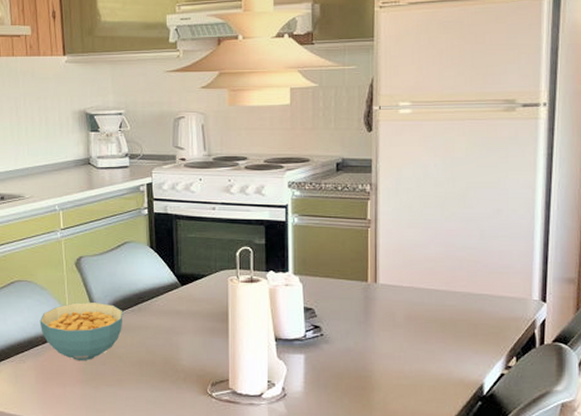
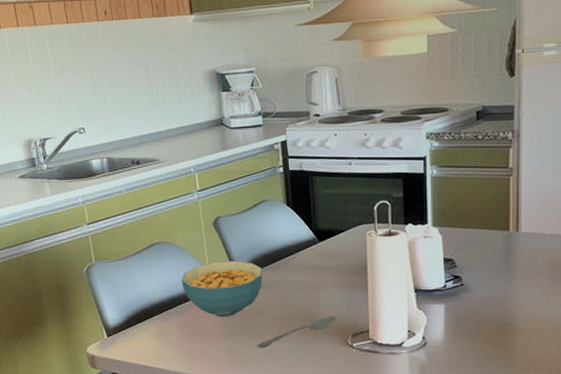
spoon: none [114,363,196,394] -> present [257,316,336,347]

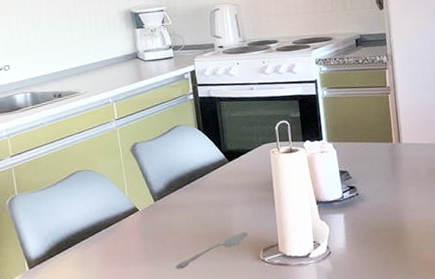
cereal bowl: present [181,261,263,317] -> none [101,184,179,241]

